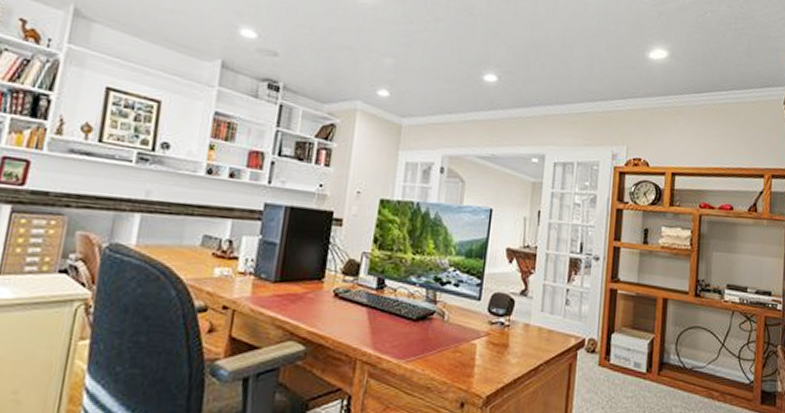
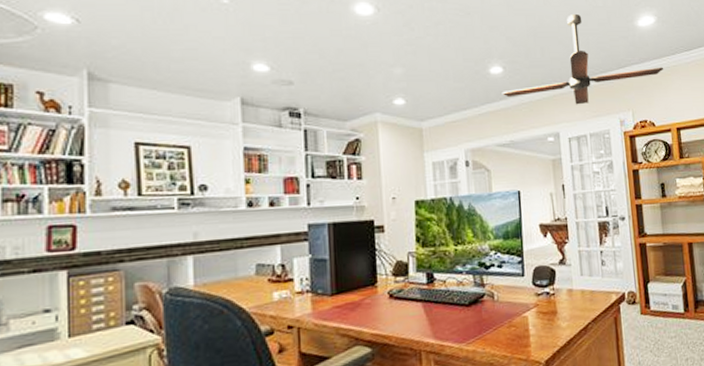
ceiling fan: none [492,34,669,130] -> present [502,14,664,105]

